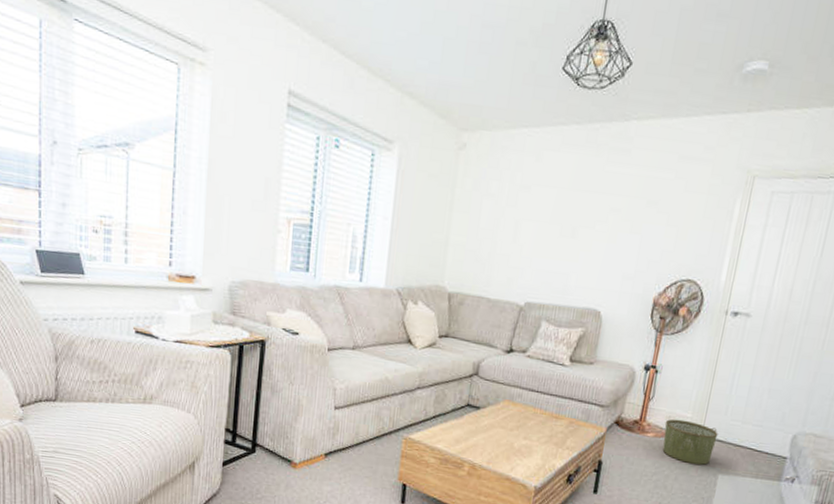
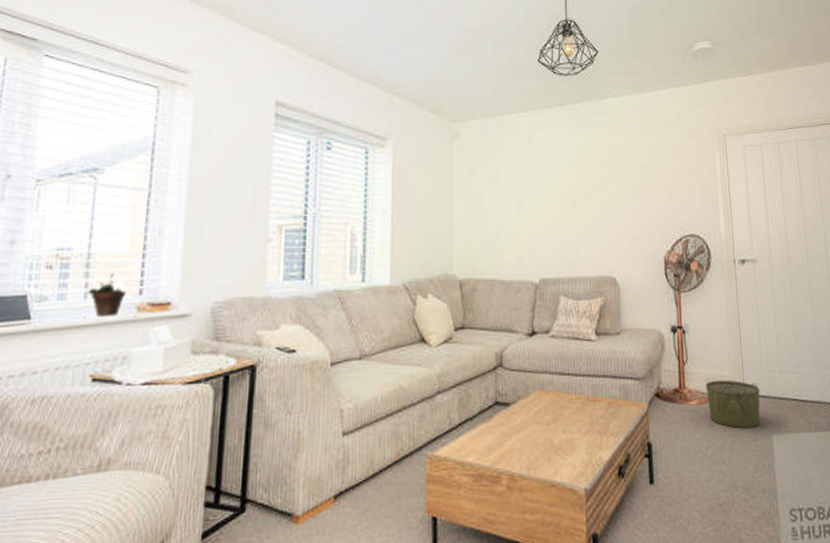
succulent plant: none [127,243,158,282] -> present [87,272,126,318]

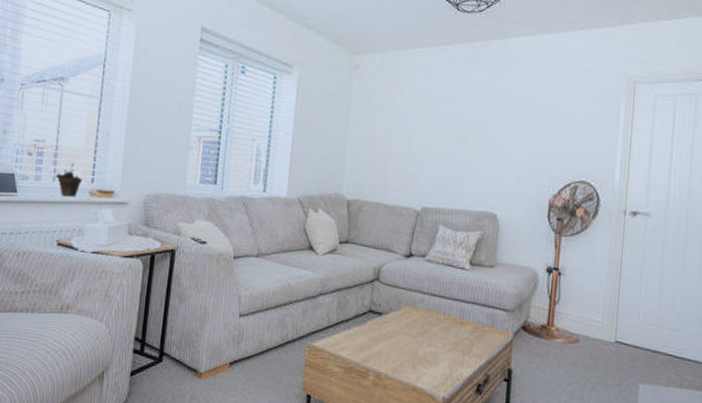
basket: present [705,379,761,429] -> none [574,323,633,374]

